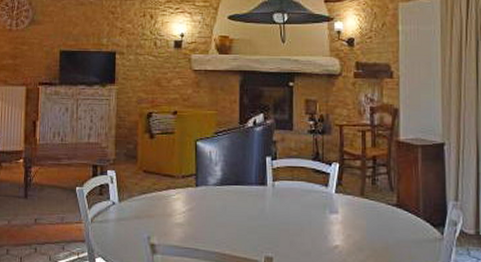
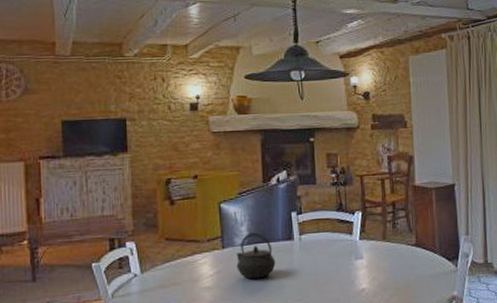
kettle: none [208,173,247,221] -> present [236,232,276,280]

